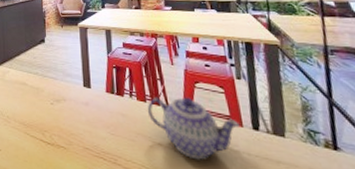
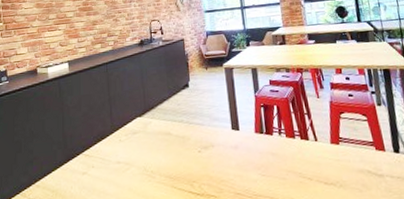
teapot: present [147,97,240,160] -> none [296,128,383,189]

